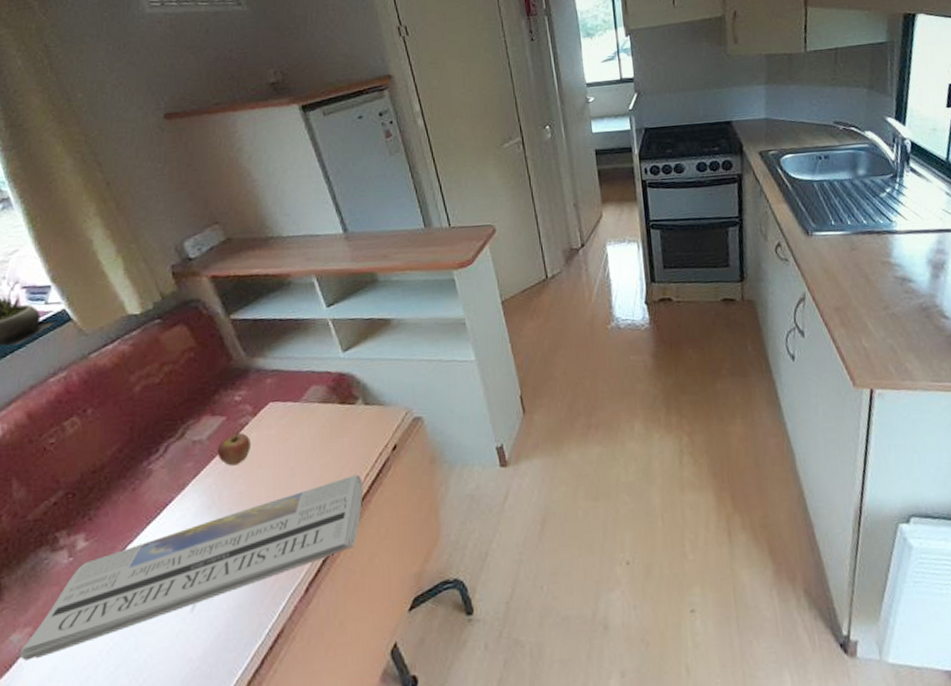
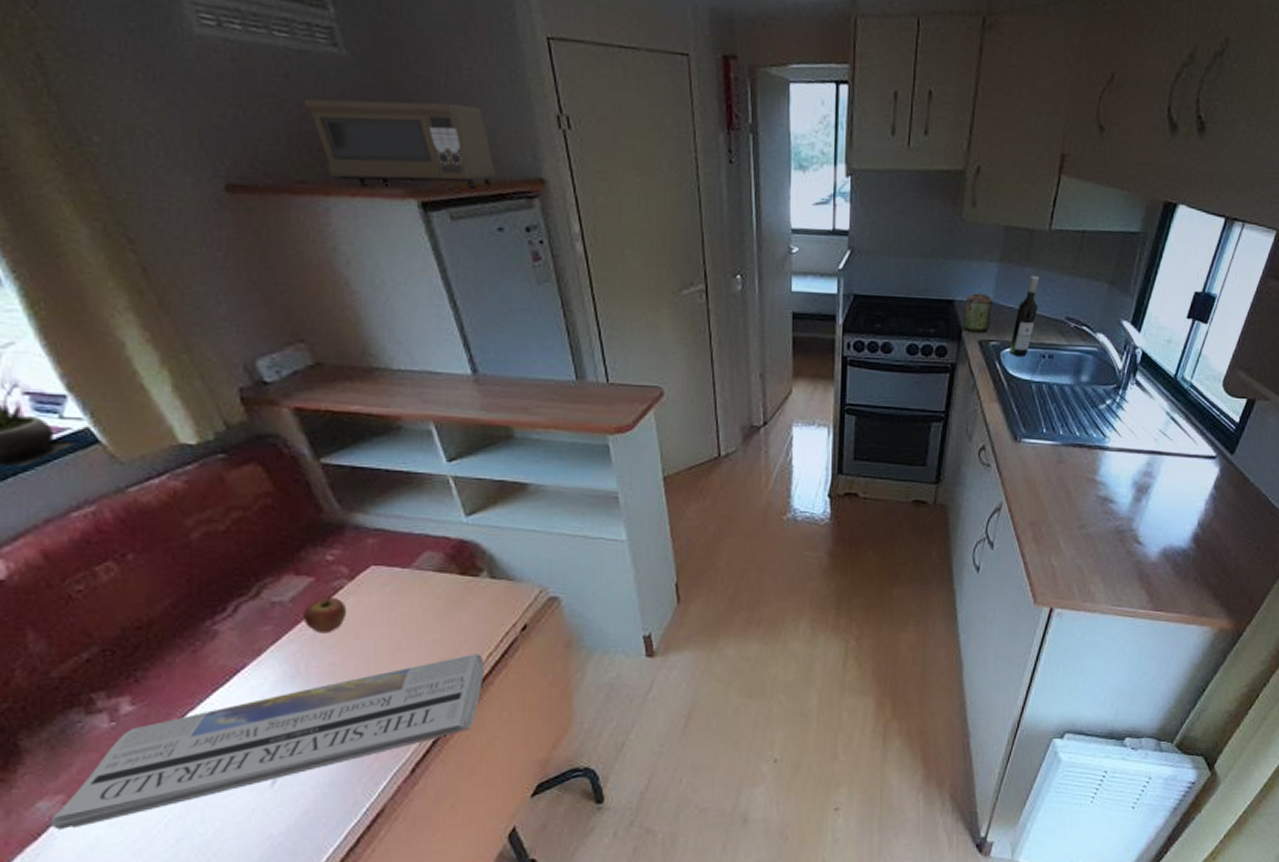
microwave: none [218,30,356,101] -> present [304,98,498,188]
canister: none [741,112,767,146] -> present [961,293,994,334]
bottle: none [787,90,808,161] -> present [1009,275,1040,356]

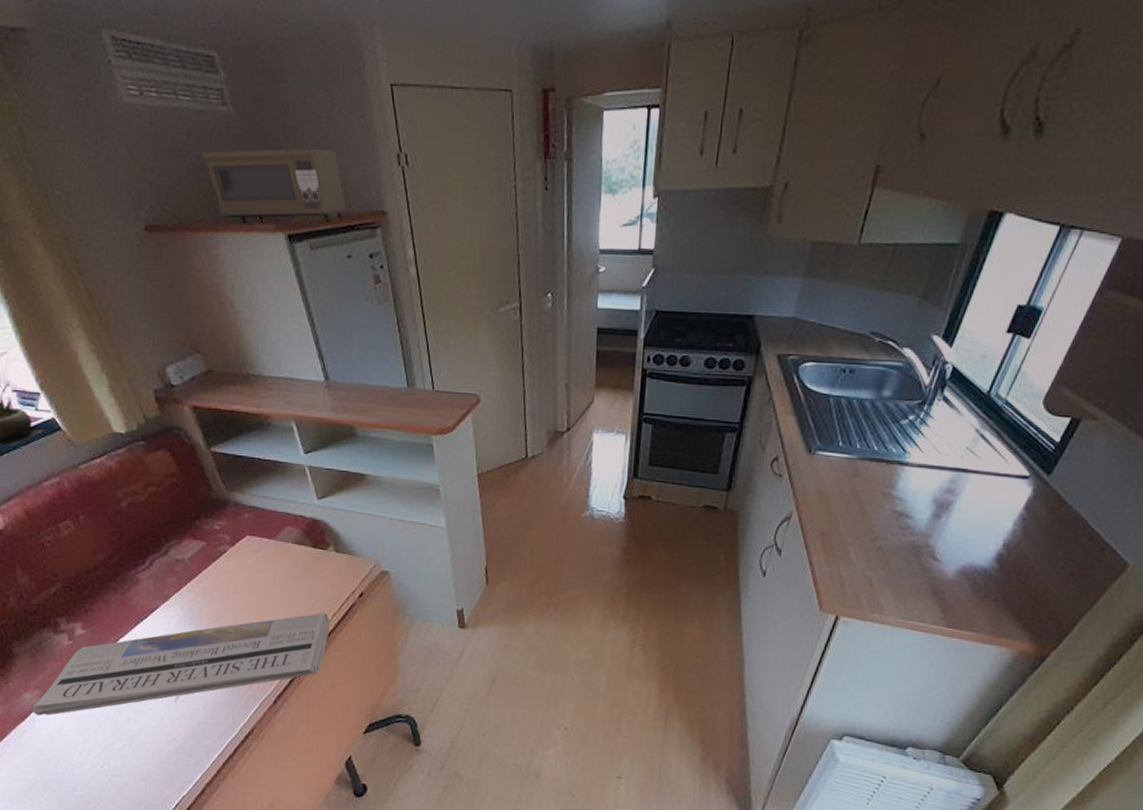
fruit: present [303,596,347,634] -> none [198,558,229,587]
canister: present [961,293,994,334] -> none [760,308,795,348]
bottle: present [1009,275,1040,356] -> none [808,290,845,370]

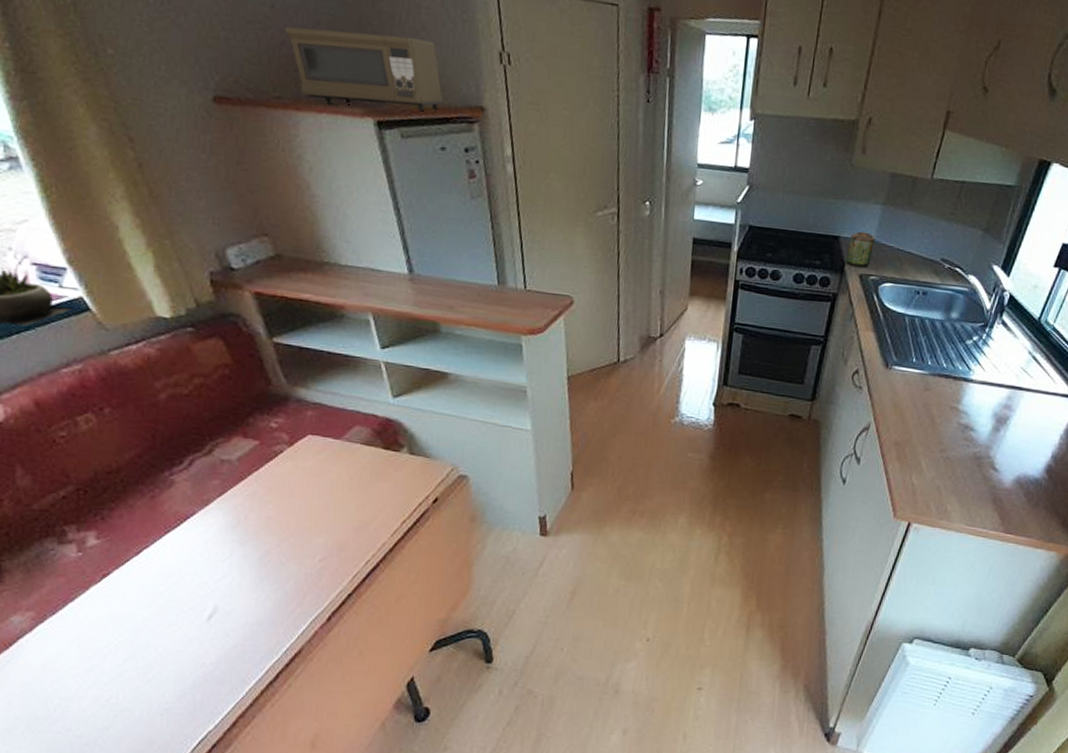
newspaper: present [33,612,330,716] -> none [21,519,399,642]
canister: none [760,308,795,348] -> present [845,231,876,268]

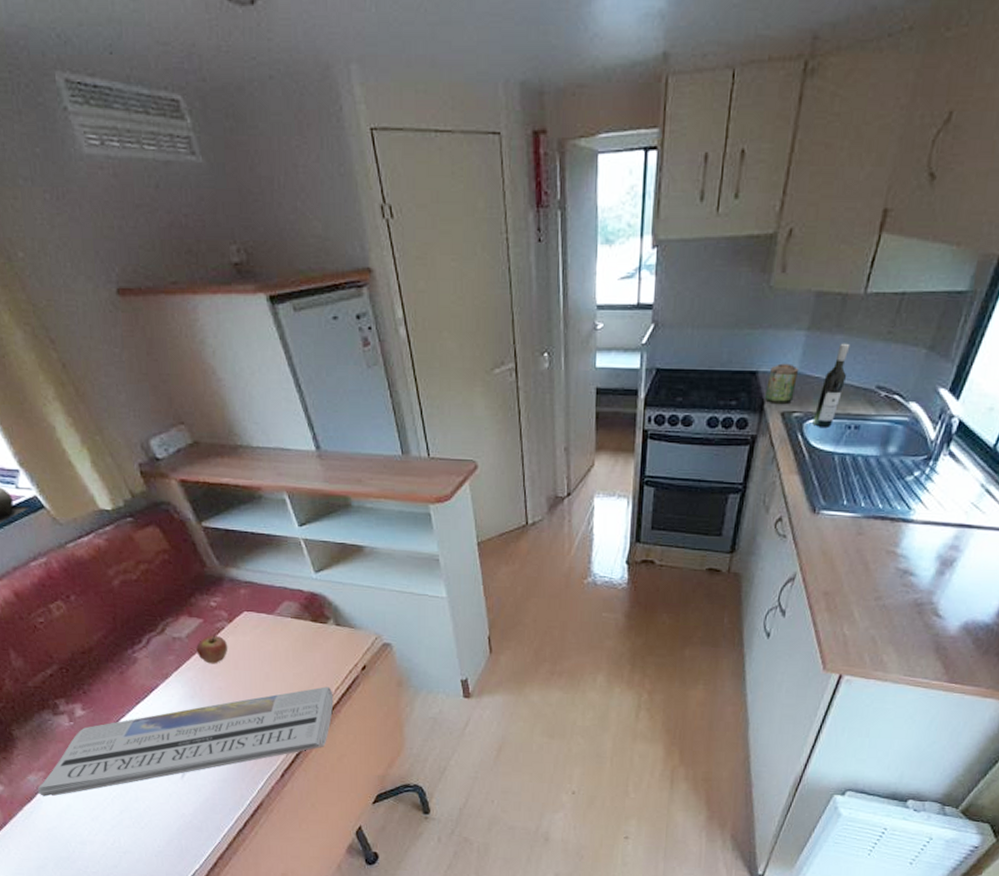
newspaper: none [21,519,399,642] -> present [38,686,334,797]
fruit: none [247,458,285,491] -> present [196,635,228,664]
microwave: present [285,26,444,112] -> none [171,201,331,284]
bottle: none [886,218,919,291] -> present [812,343,850,427]

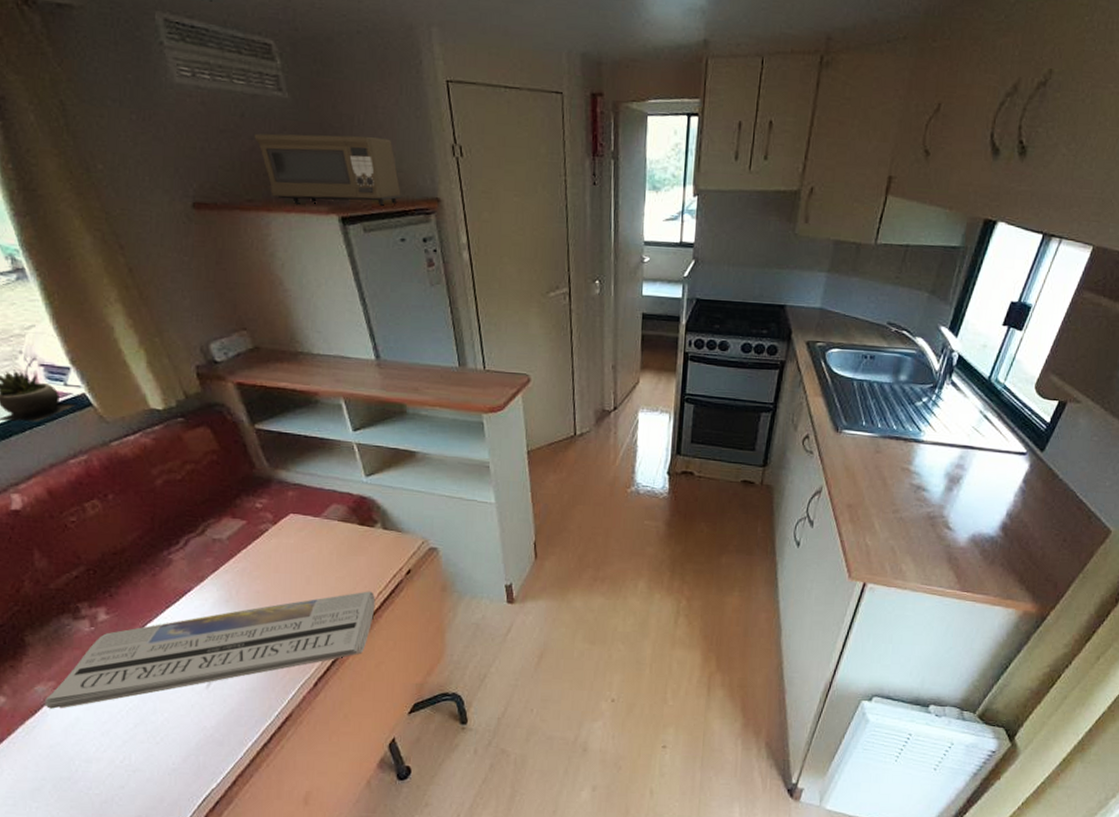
microwave: none [171,201,331,284] -> present [254,133,402,206]
fruit: present [196,635,228,664] -> none [236,537,270,567]
canister: present [764,363,800,405] -> none [791,299,822,335]
bottle: present [812,343,850,427] -> none [834,284,865,356]

